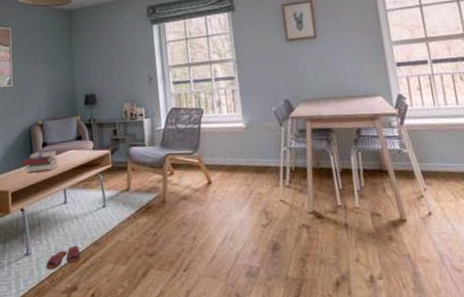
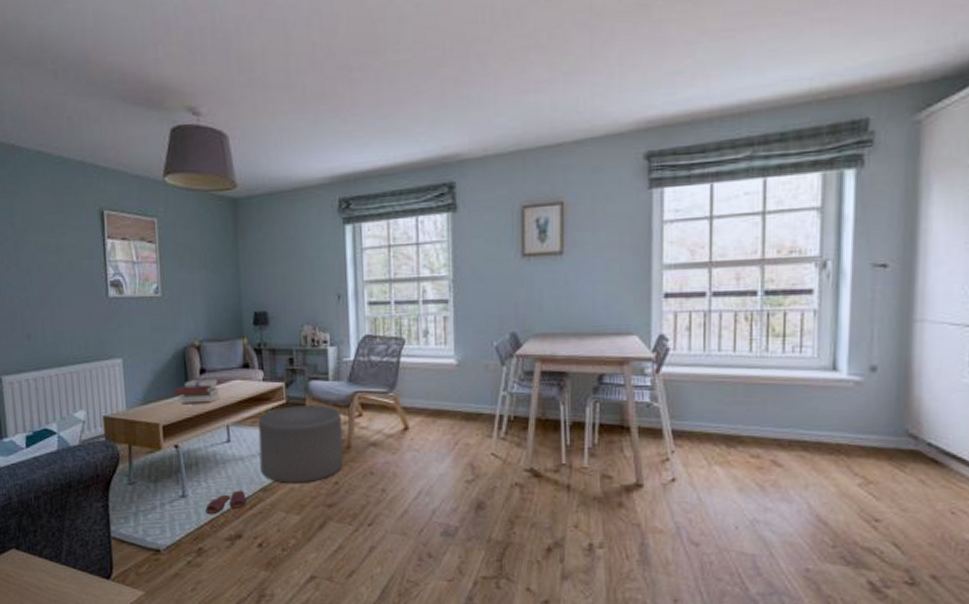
pouf: none [89,167,160,237] -> present [258,405,343,483]

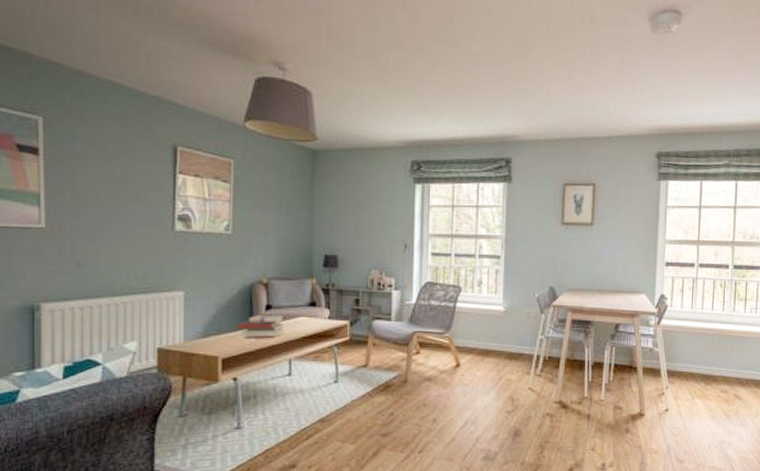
slippers: present [205,490,247,514] -> none [260,421,304,445]
pouf: present [258,405,343,483] -> none [320,343,400,414]

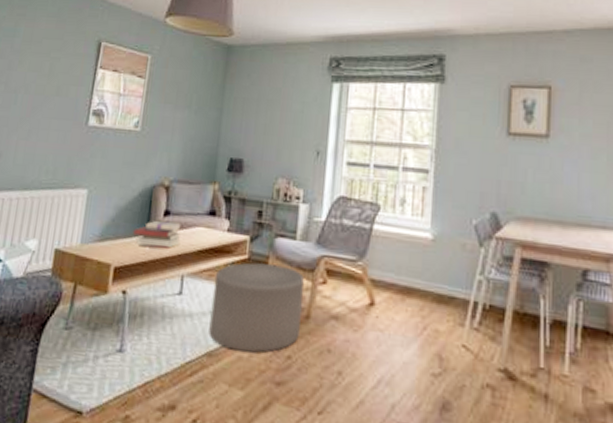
pouf: none [320,343,400,414] -> present [209,262,304,353]

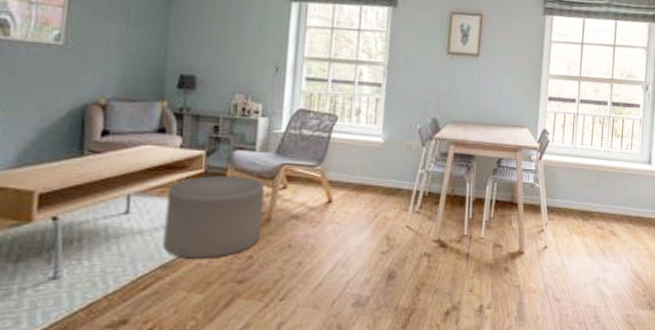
books: present [133,220,181,249] -> none [62,141,124,169]

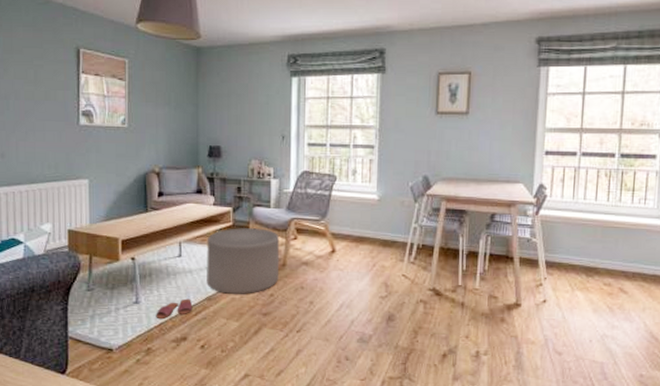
slippers: none [83,268,140,297] -> present [156,298,193,319]

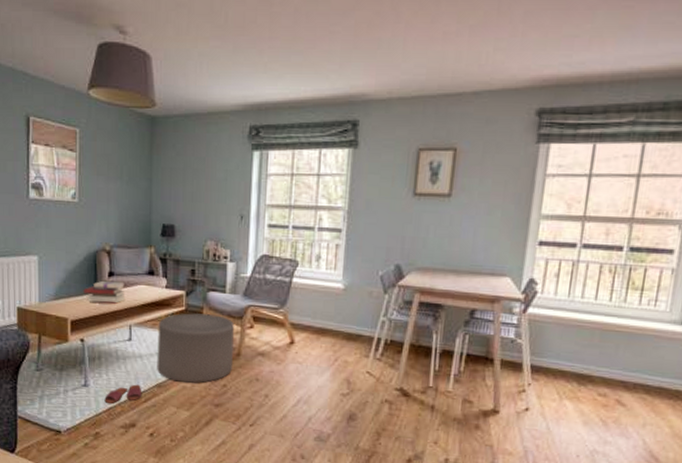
books: none [134,200,175,222] -> present [83,280,126,304]

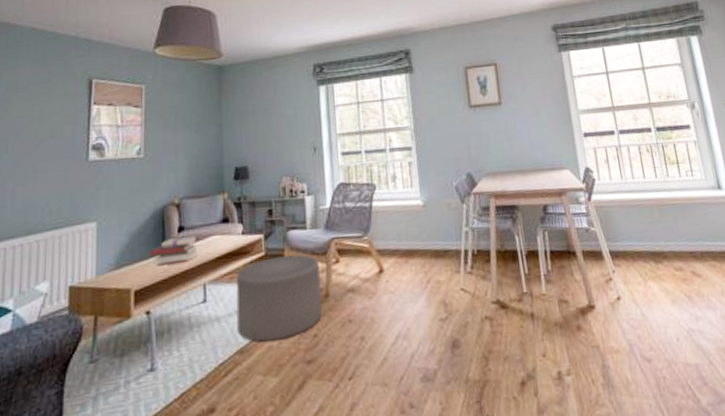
slippers: present [104,384,142,404] -> none [176,355,222,387]

